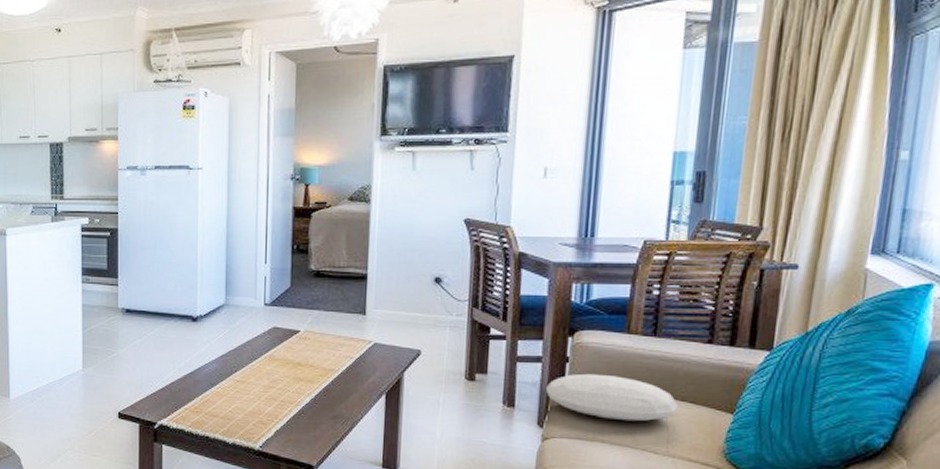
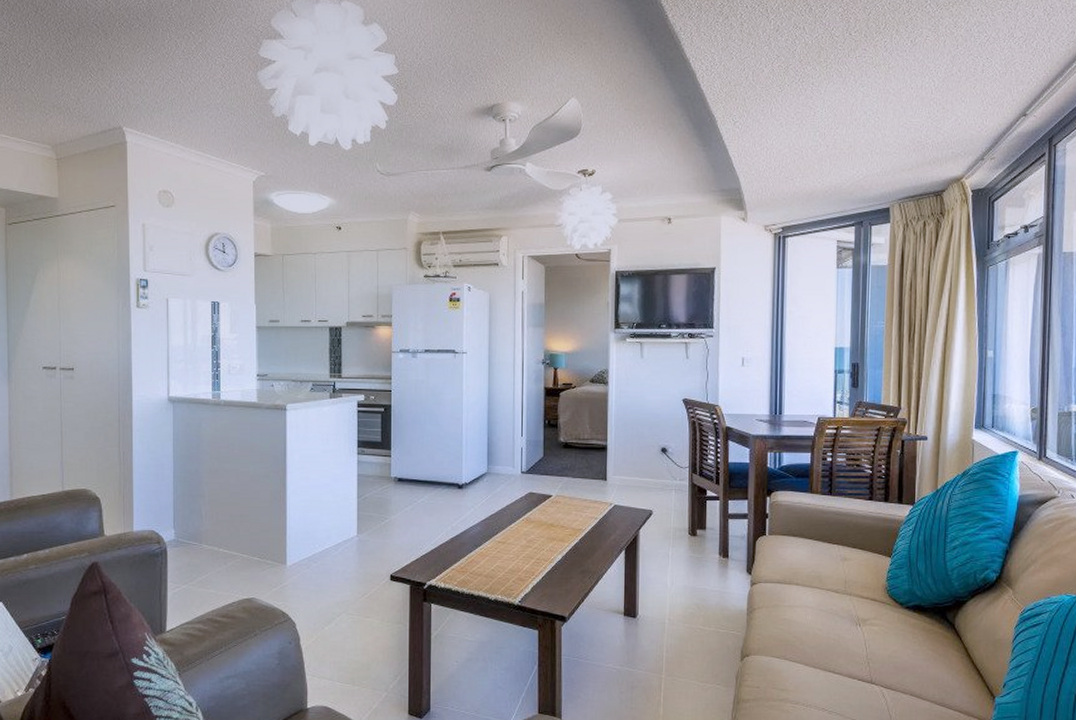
cushion: present [545,373,678,422] -> none [751,527,851,566]

